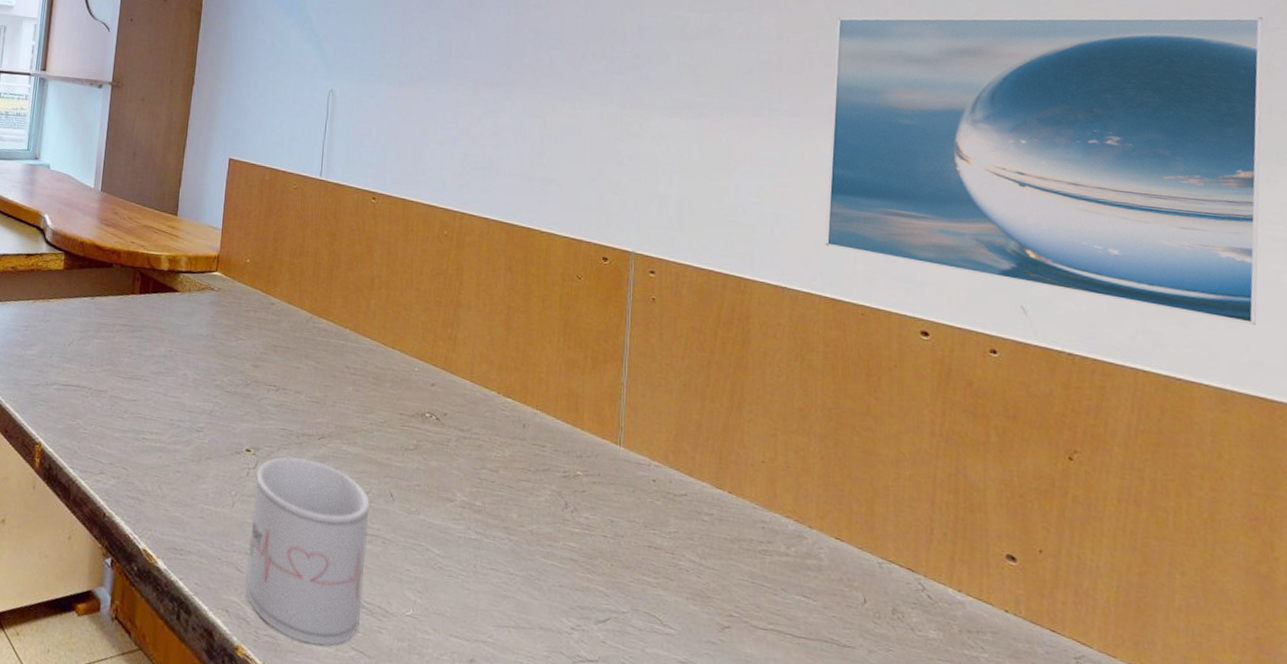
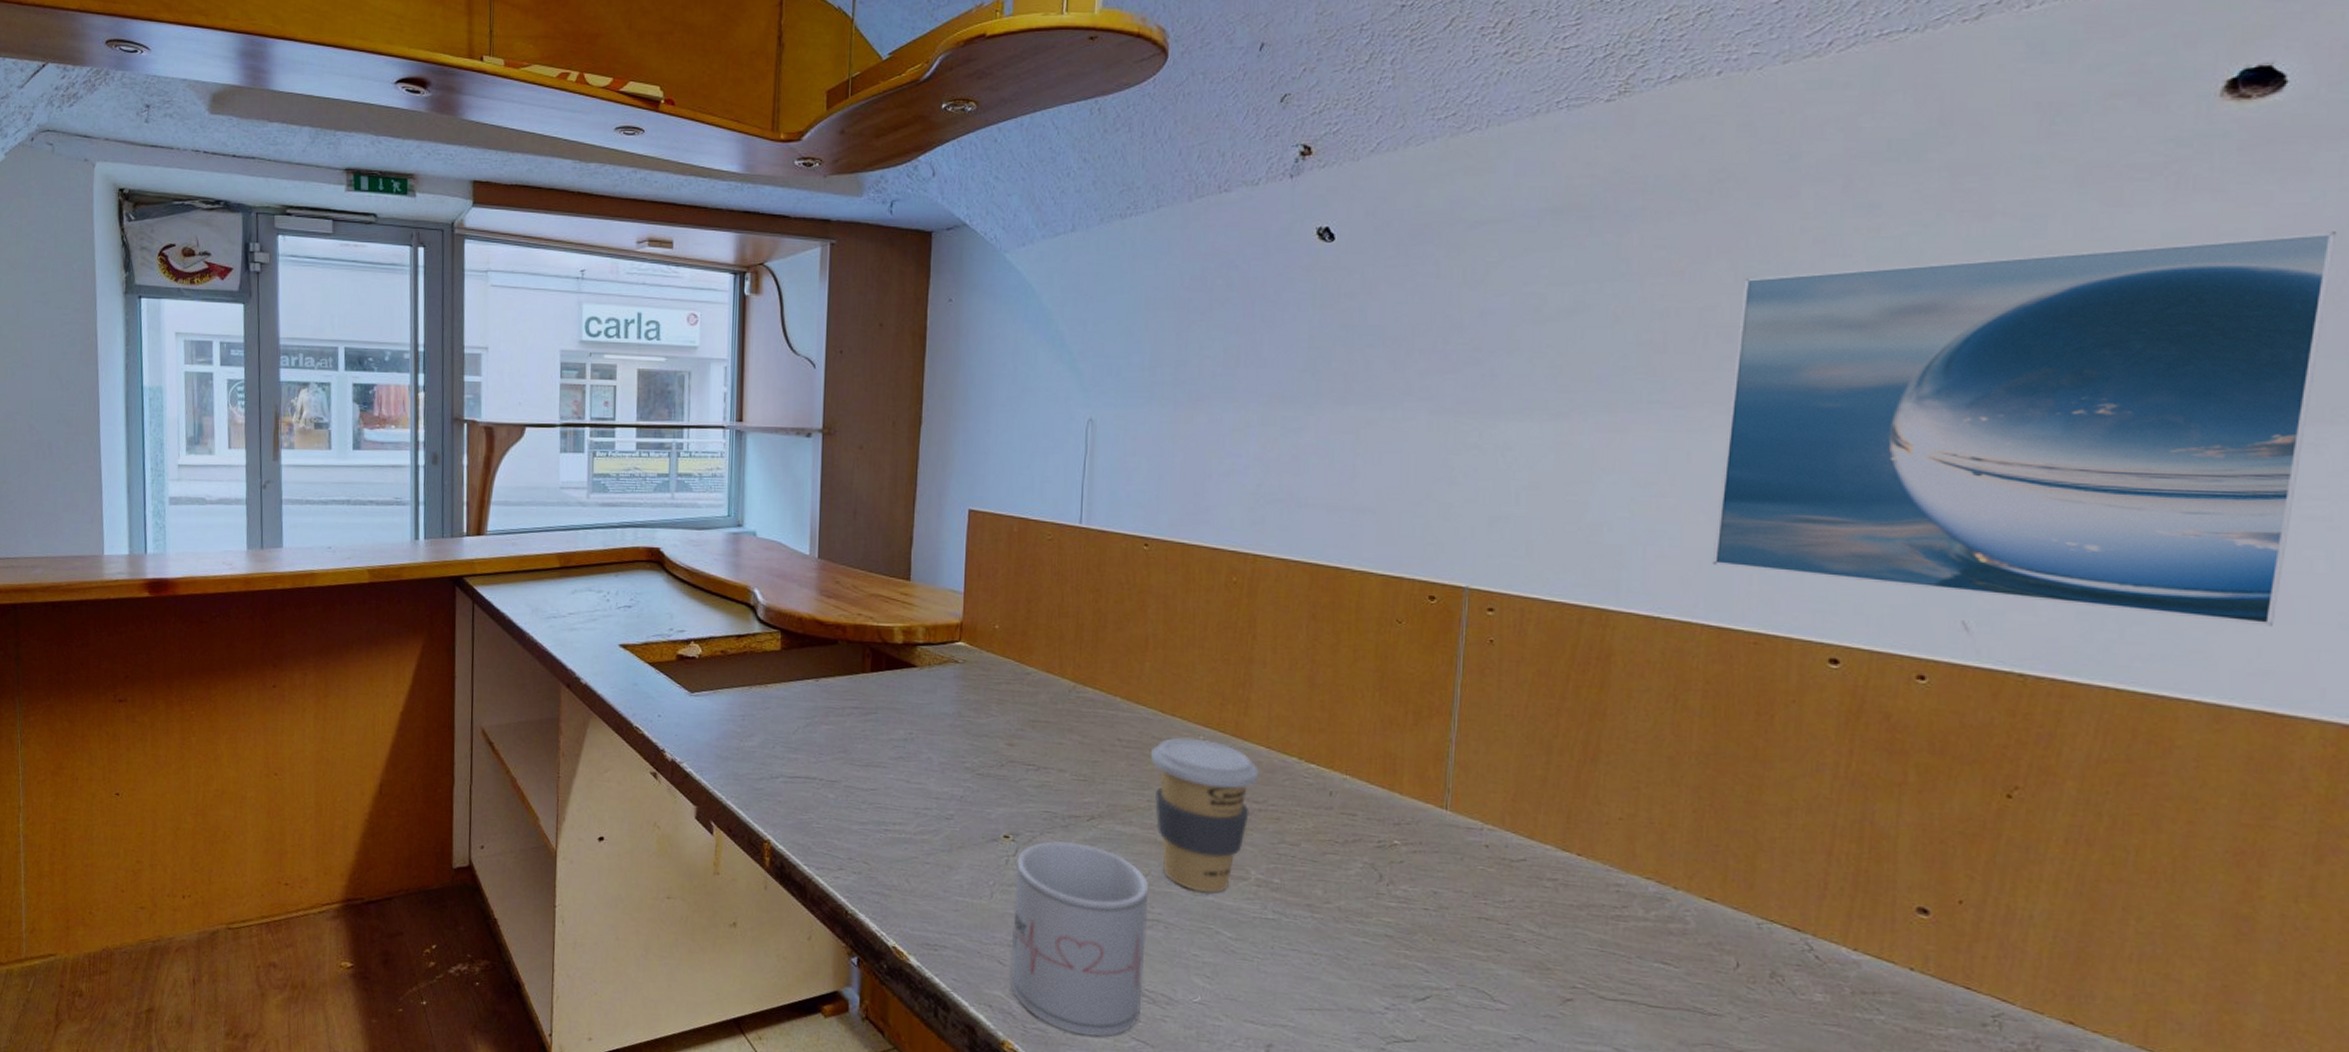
coffee cup: none [374,367,464,512] -> present [1151,737,1259,893]

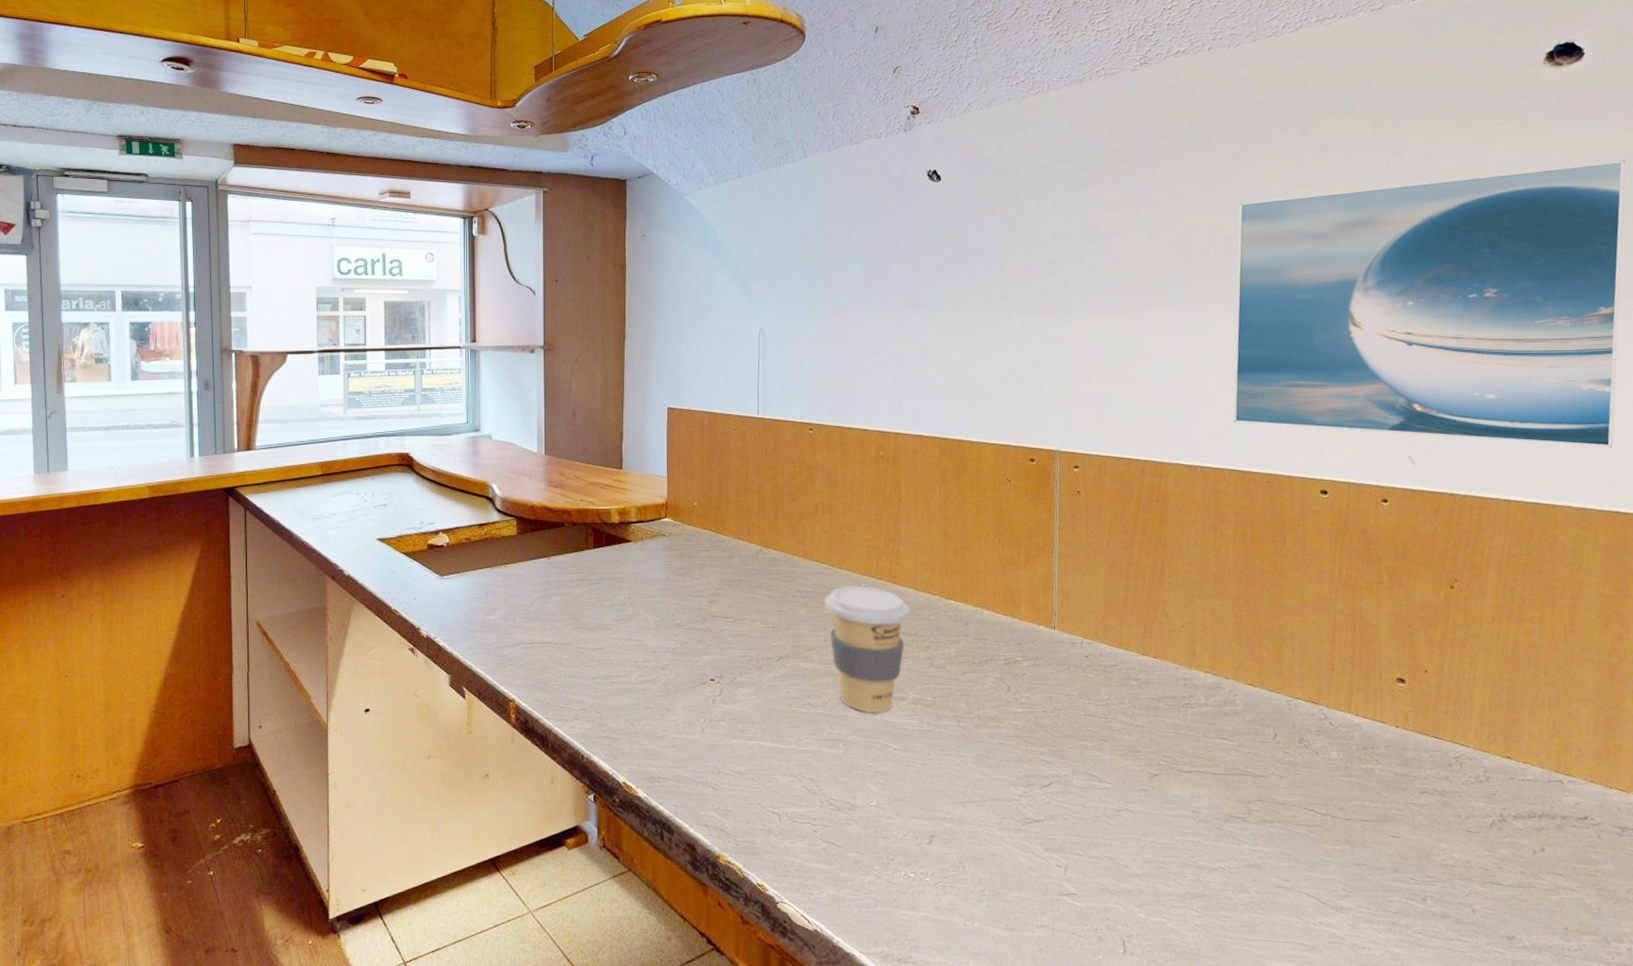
mug: present [1009,840,1149,1037] -> none [721,679,830,843]

